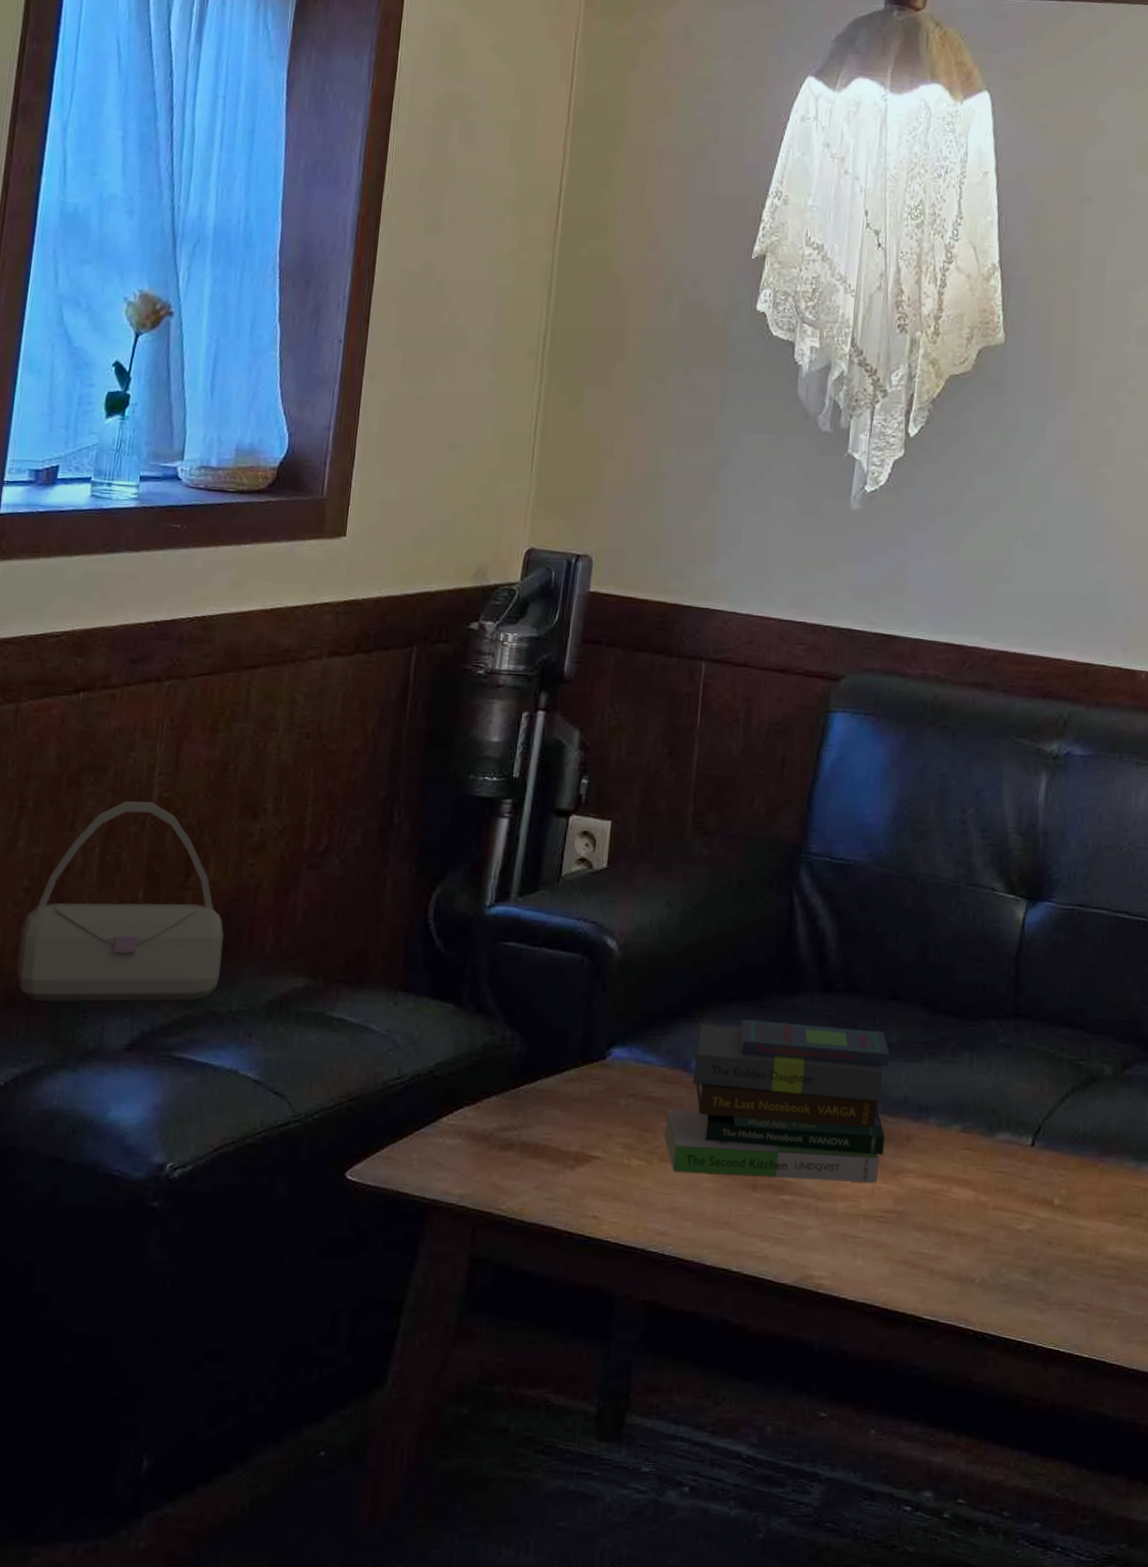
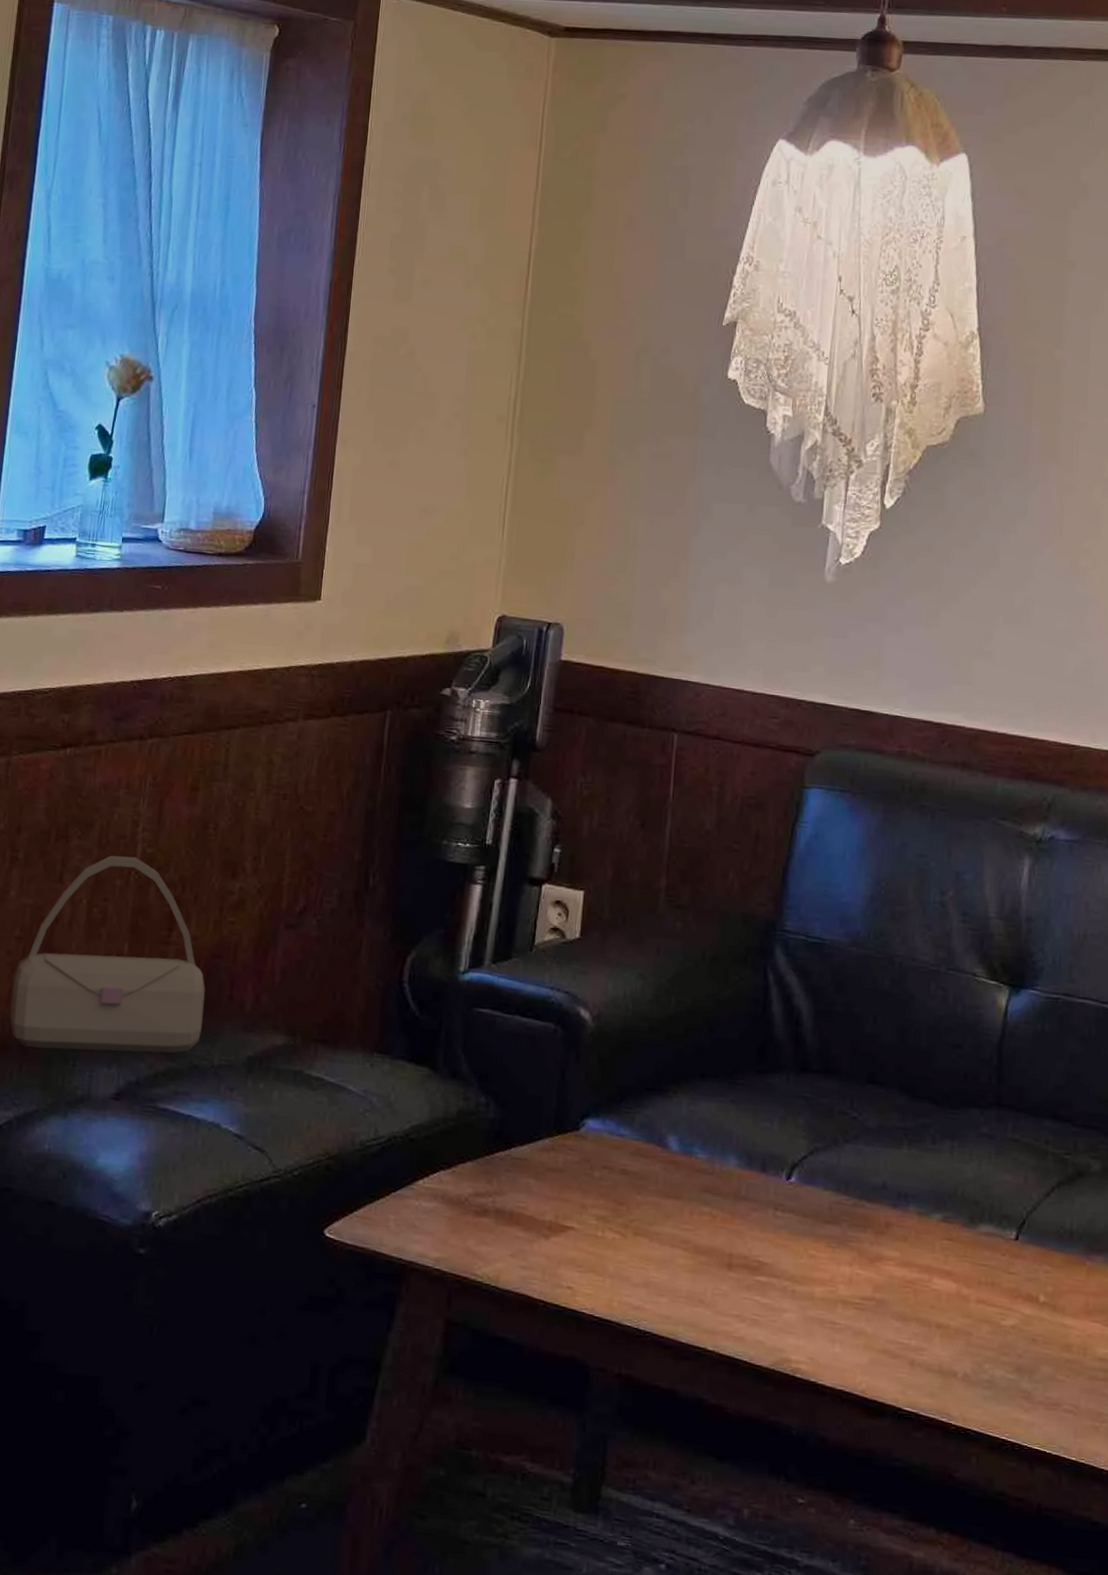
books: present [663,1019,890,1183] -> none [637,1096,868,1269]

